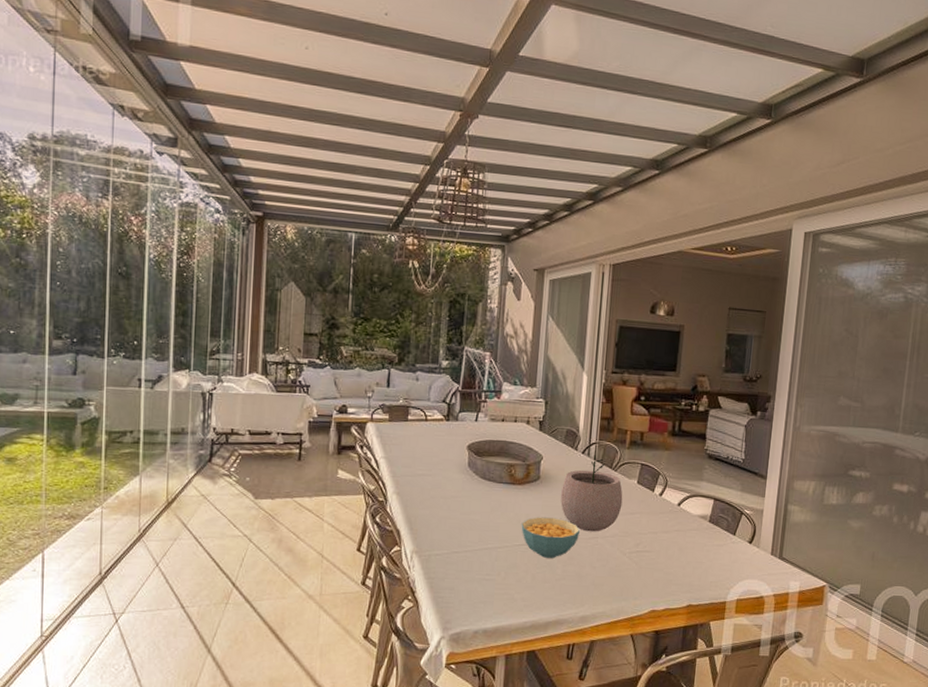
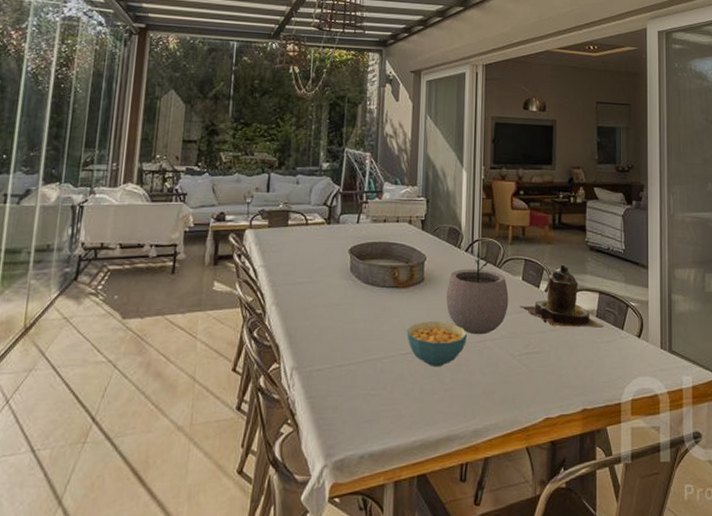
teapot: none [633,470,715,531] -> present [520,264,603,328]

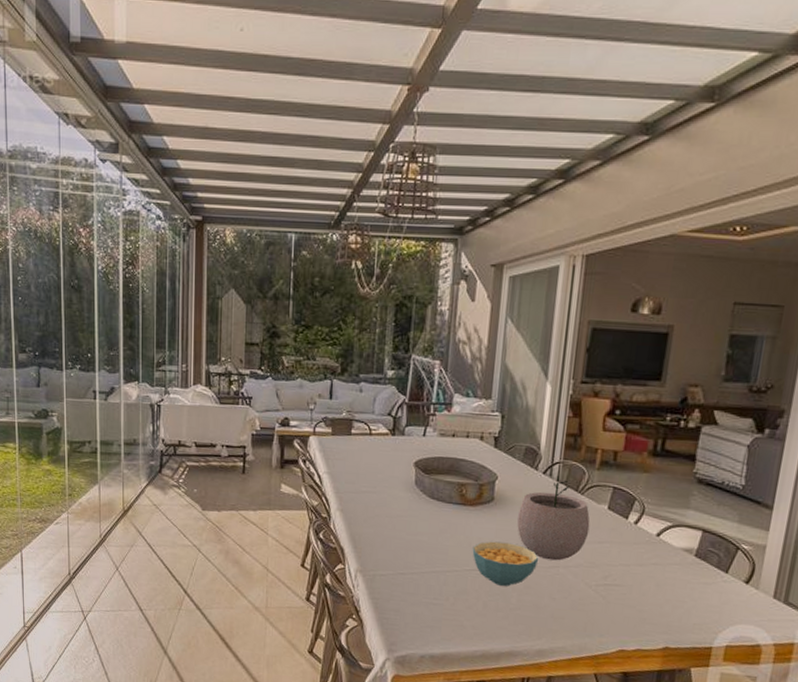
teapot: present [520,264,603,328] -> none [602,496,703,567]

